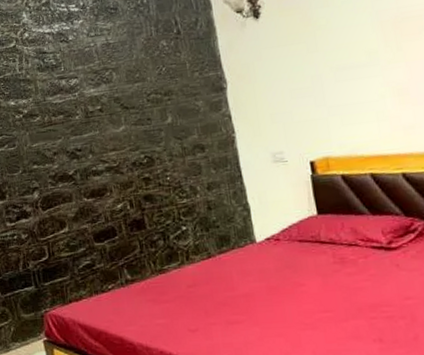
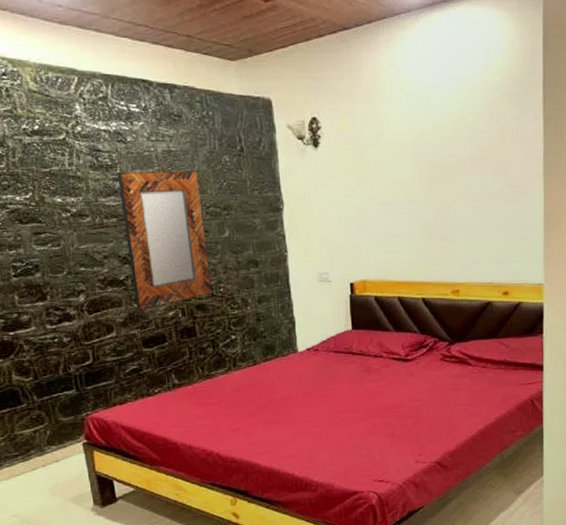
home mirror: none [61,59,158,203] -> present [117,170,211,309]

